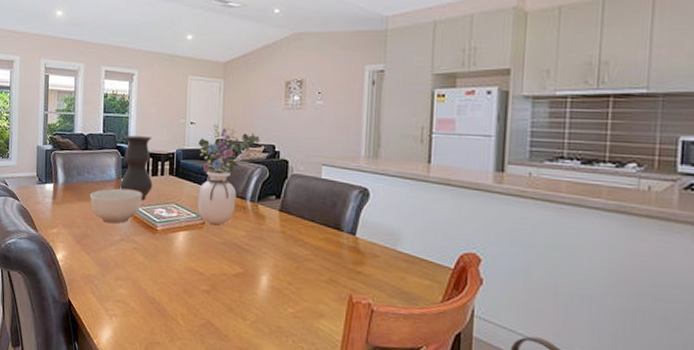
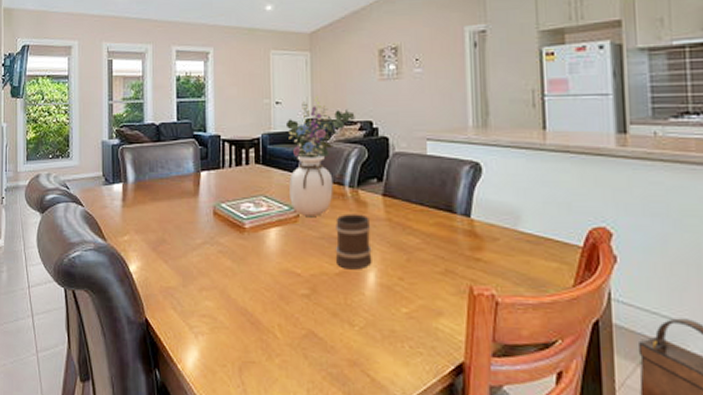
bowl: present [89,188,143,224] -> none [165,183,227,225]
vase: present [120,135,153,200] -> none [199,121,237,194]
mug: none [234,224,267,273] -> present [335,214,372,270]

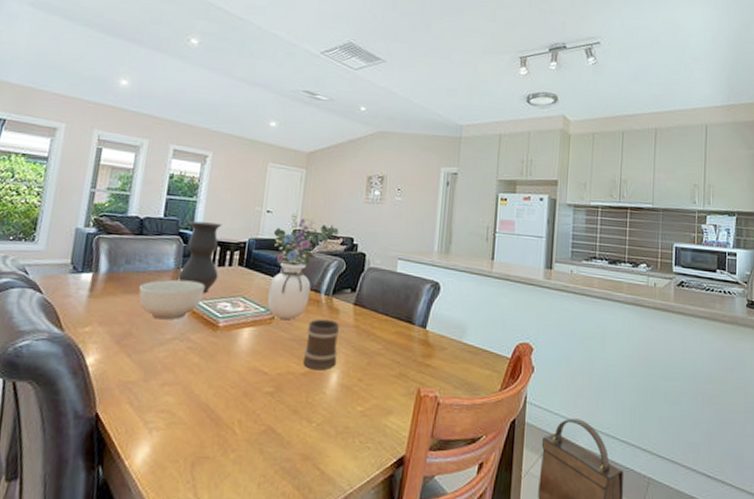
bowl: none [165,183,227,225] -> present [138,279,206,320]
vase: none [199,121,237,194] -> present [178,221,222,293]

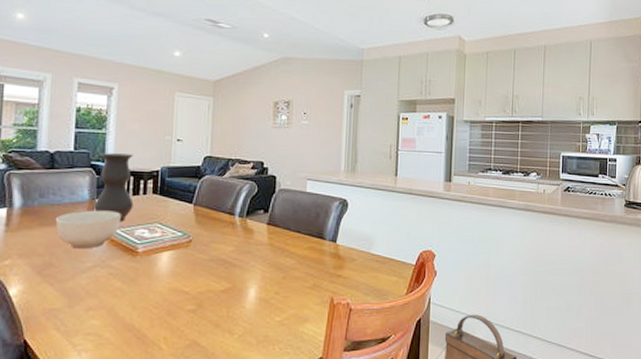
bouquet: present [267,210,339,320] -> none [184,137,249,242]
mug: present [303,319,340,371] -> none [222,239,255,287]

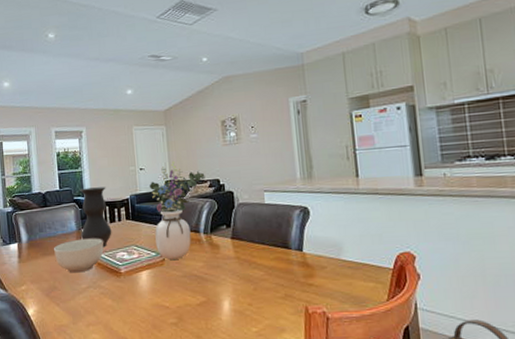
bouquet: none [184,137,249,242] -> present [150,162,205,260]

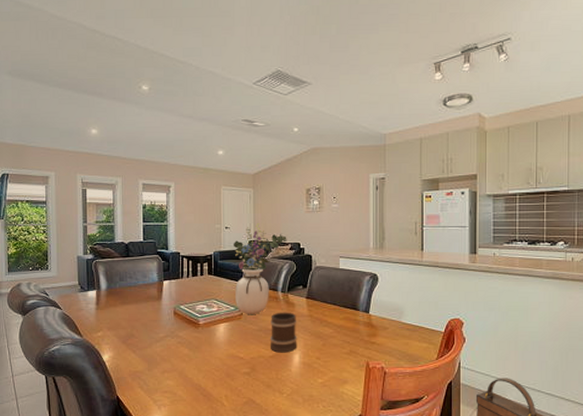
bowl: present [53,238,104,273] -> none [133,290,185,322]
vase: present [80,187,112,246] -> none [162,242,193,298]
mug: none [194,255,226,300] -> present [269,312,297,353]

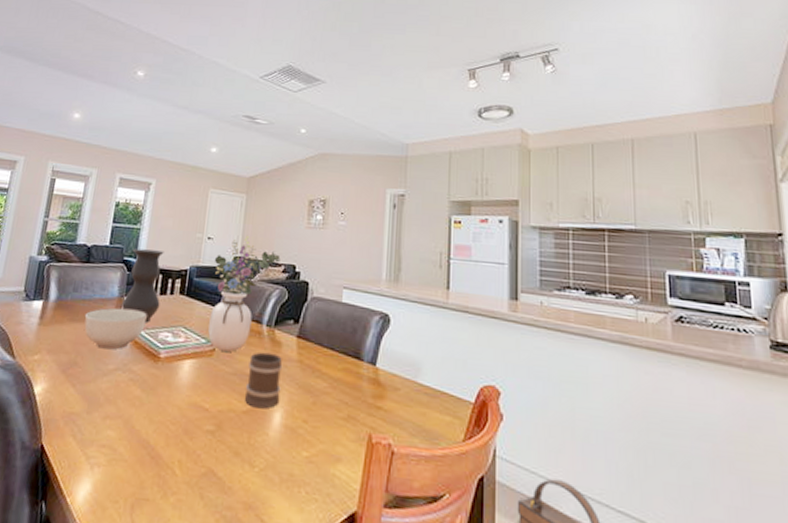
bowl: none [133,290,185,322] -> present [84,307,148,350]
vase: none [162,242,193,298] -> present [122,248,164,322]

